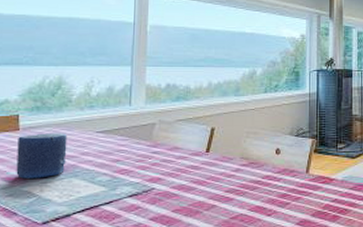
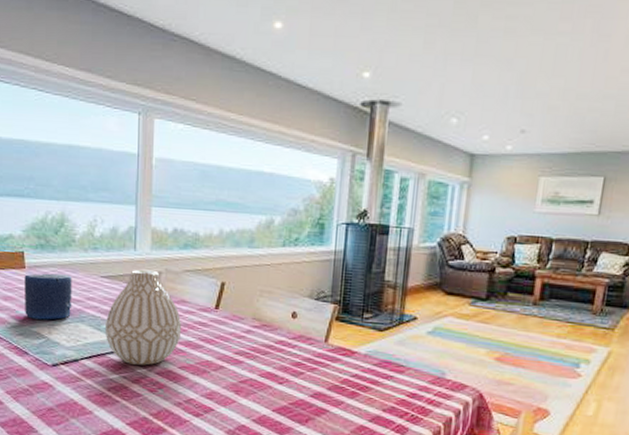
vase: none [99,122,175,213] -> present [106,269,182,366]

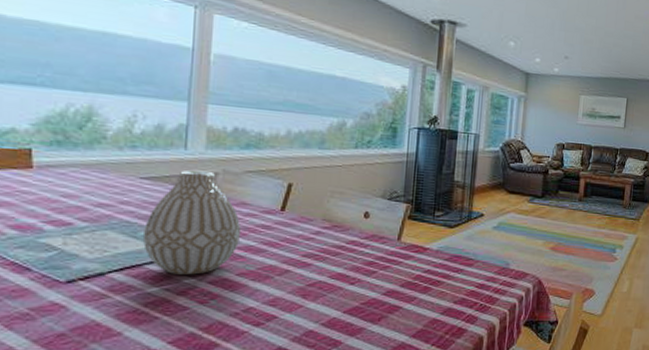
candle: present [24,273,72,320] -> none [29,174,101,229]

